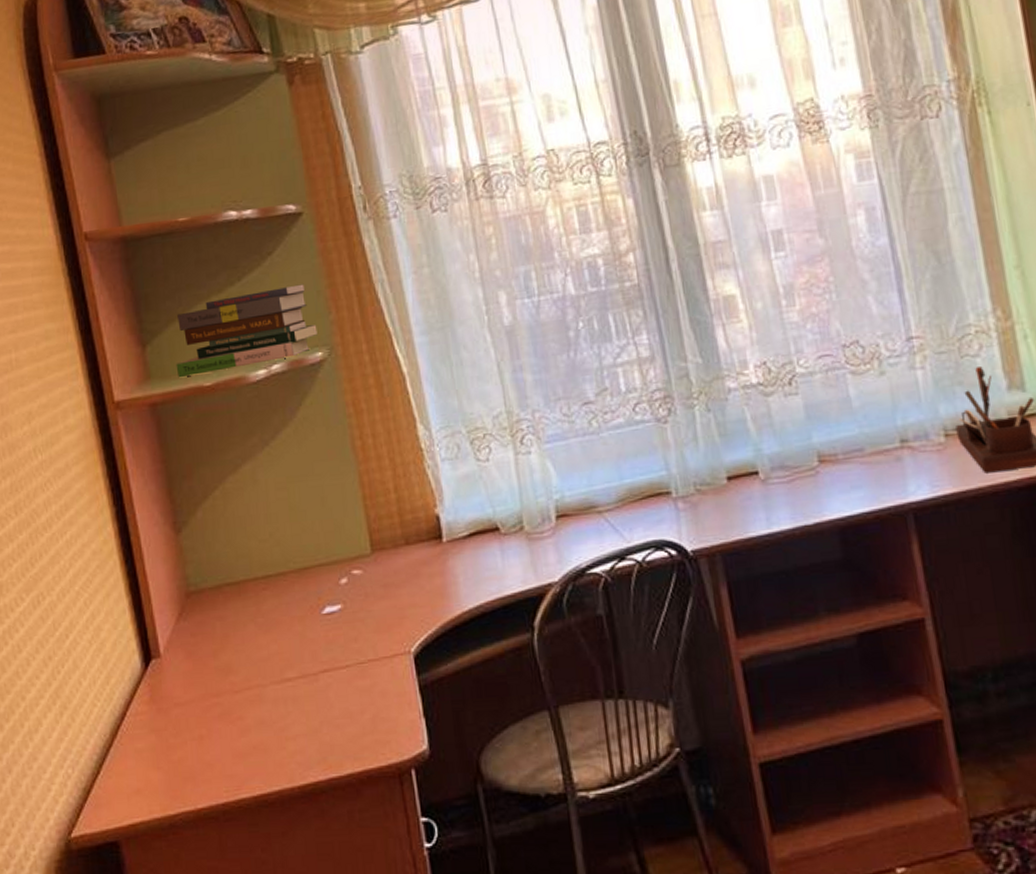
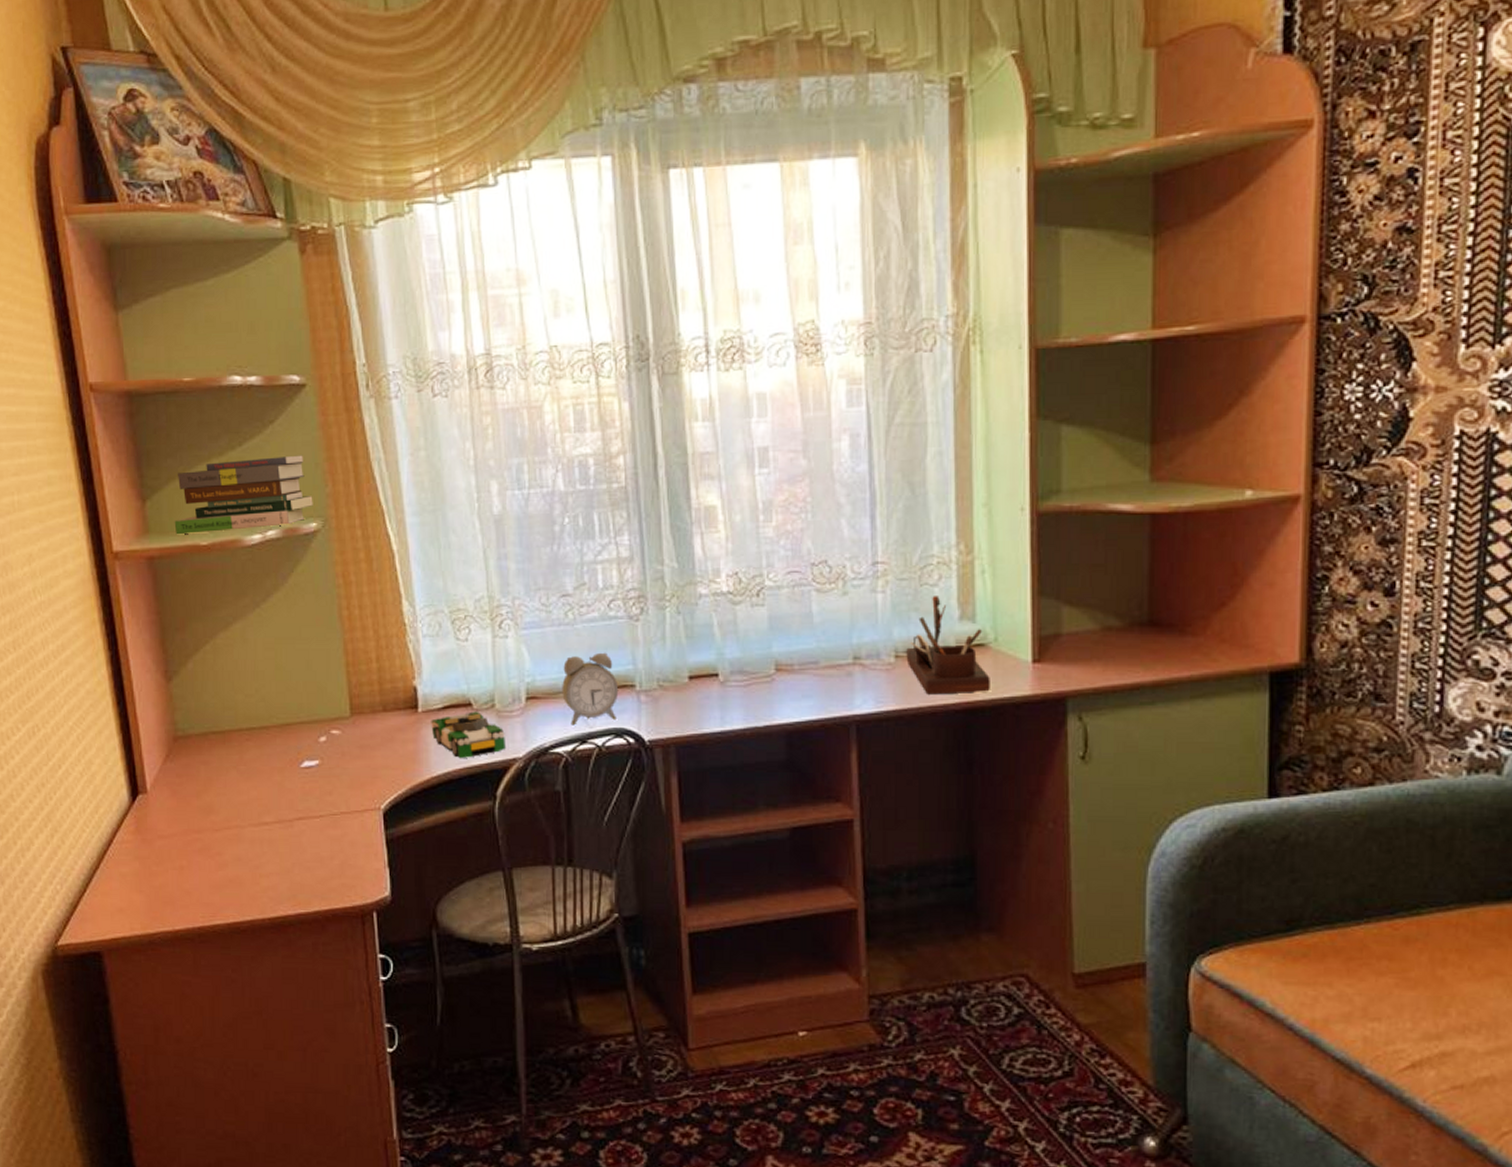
toy car: none [457,536,540,588] -> present [431,711,507,758]
alarm clock: none [592,459,655,542] -> present [562,652,619,726]

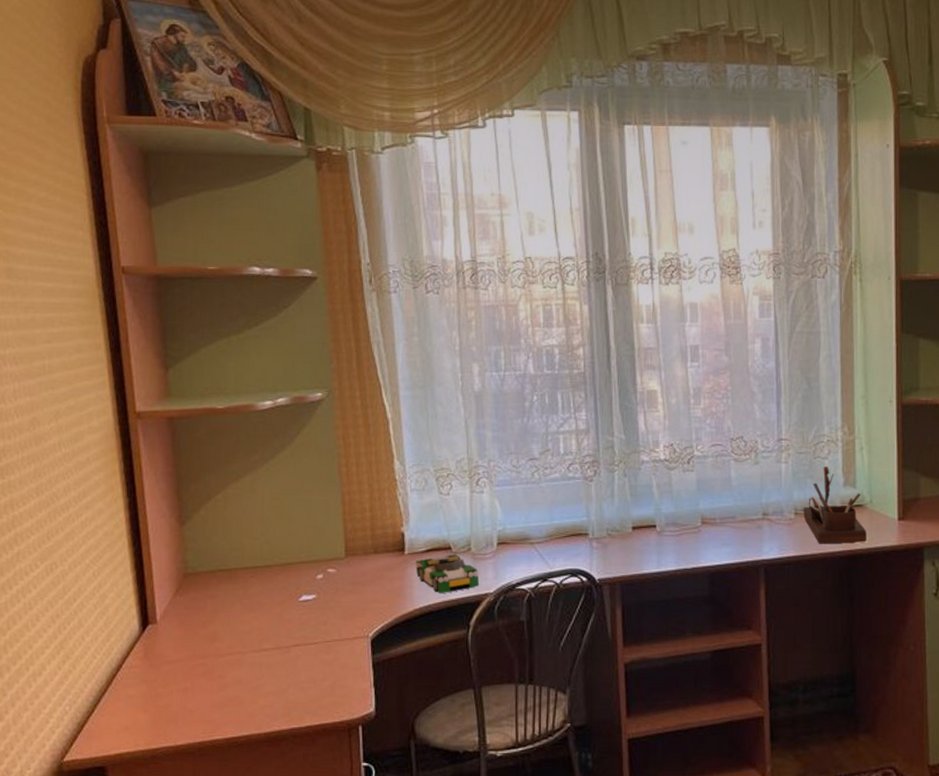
books: present [174,455,313,535] -> none [194,335,319,399]
alarm clock: present [562,652,619,726] -> none [528,506,575,567]

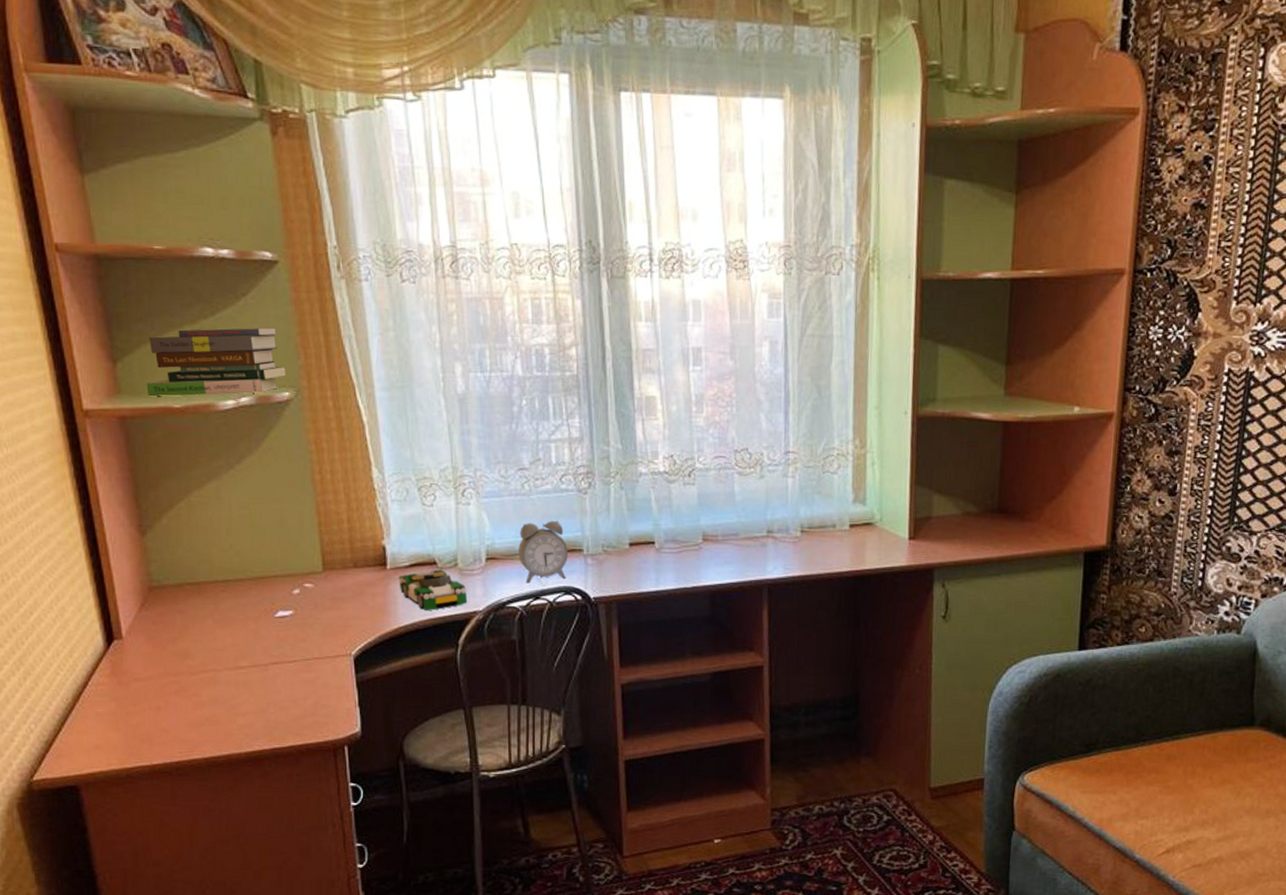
books: none [194,335,319,399] -> present [146,327,286,397]
alarm clock: none [528,506,575,567] -> present [518,520,569,584]
desk organizer: present [803,467,867,544] -> none [810,482,876,564]

